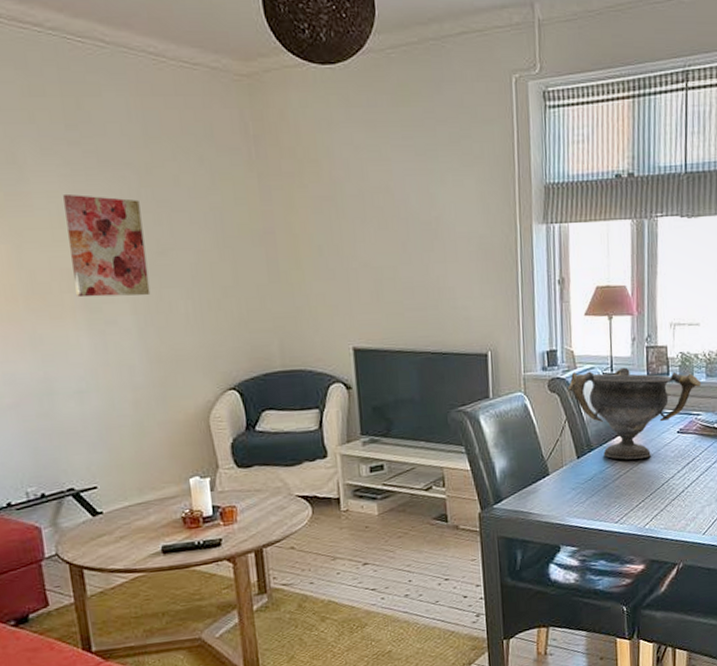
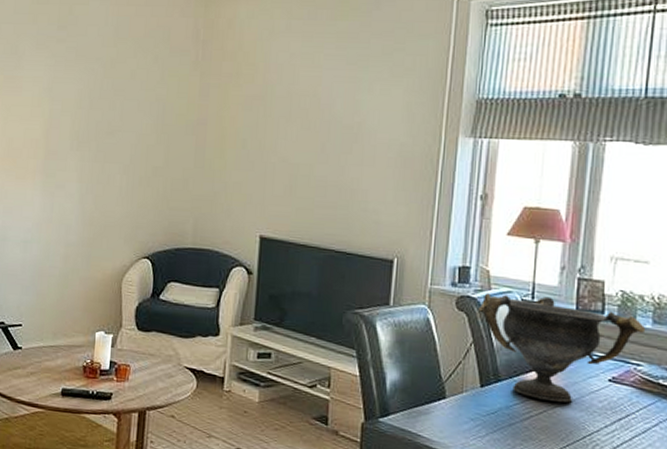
wall art: present [63,193,151,297] -> none [39,79,101,168]

